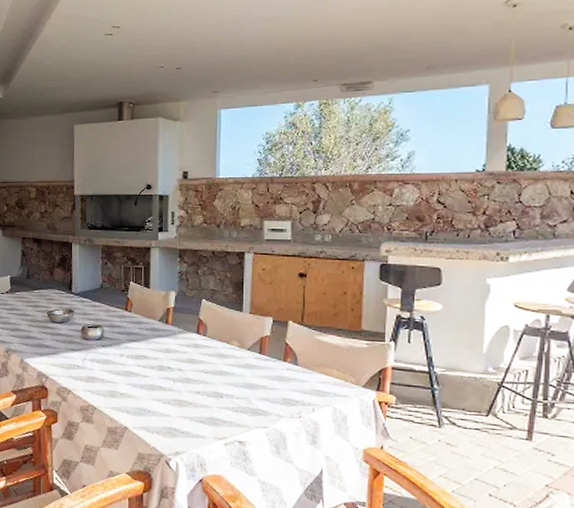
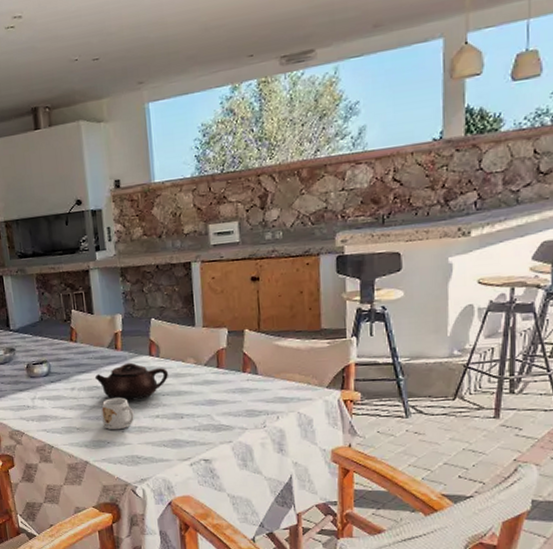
teapot: none [143,337,212,375] -> present [94,362,168,401]
mug: none [146,369,176,401] -> present [101,397,134,430]

